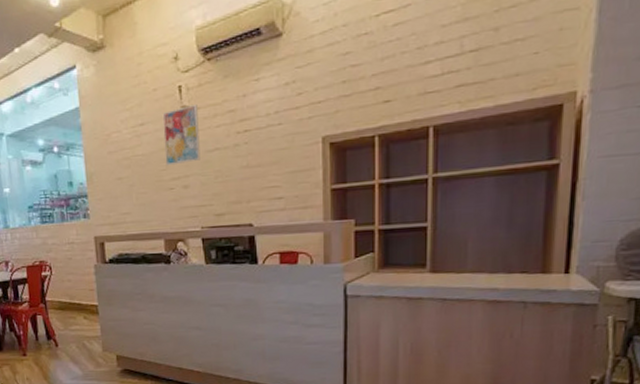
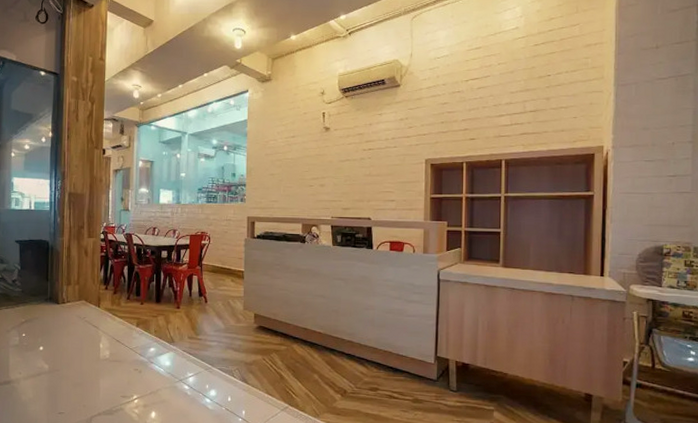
wall art: present [162,105,201,166] -> none [308,127,336,169]

